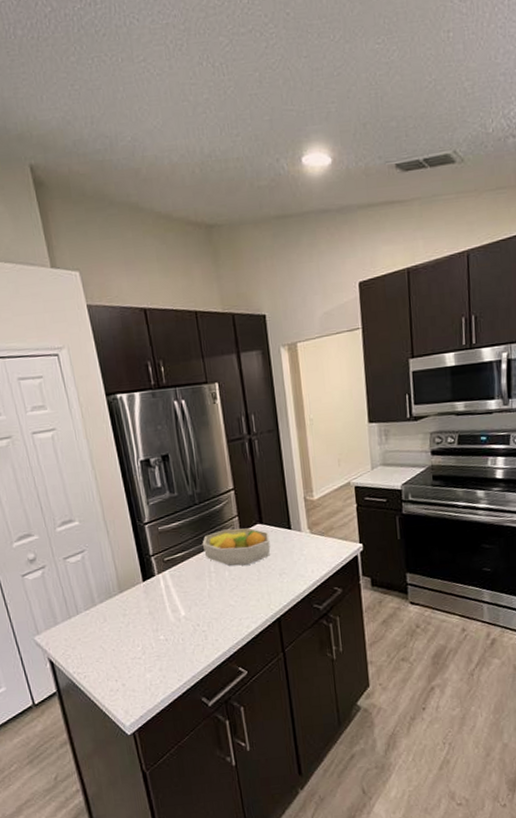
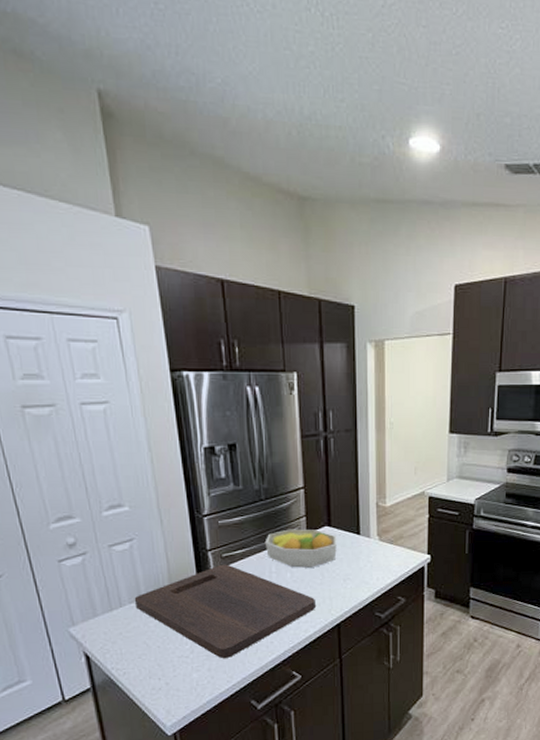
cutting board: none [89,567,255,658] -> present [134,564,315,658]

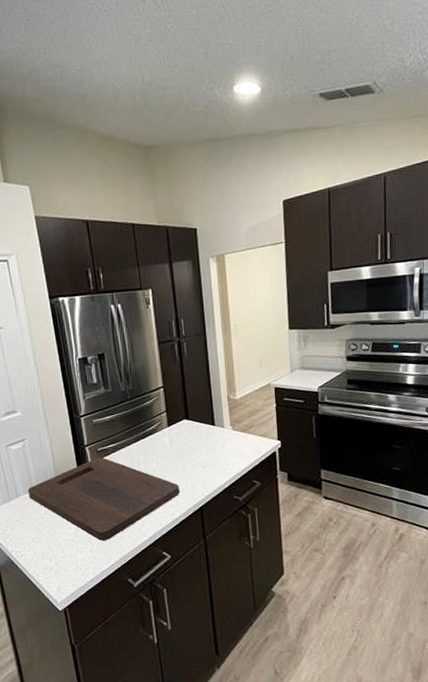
fruit bowl: present [264,529,337,568] -> none [132,423,195,458]

